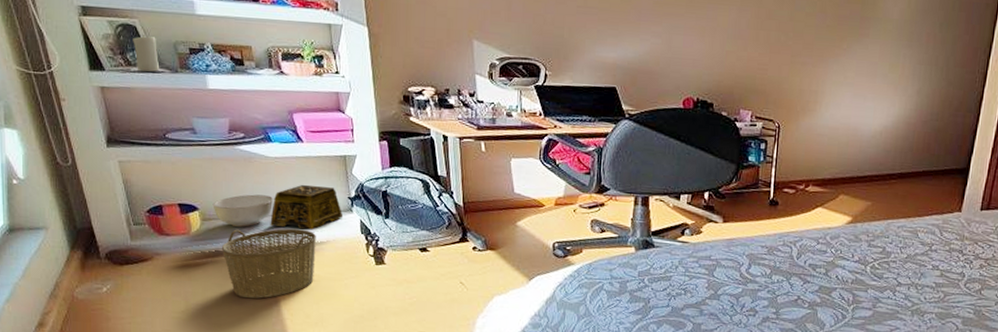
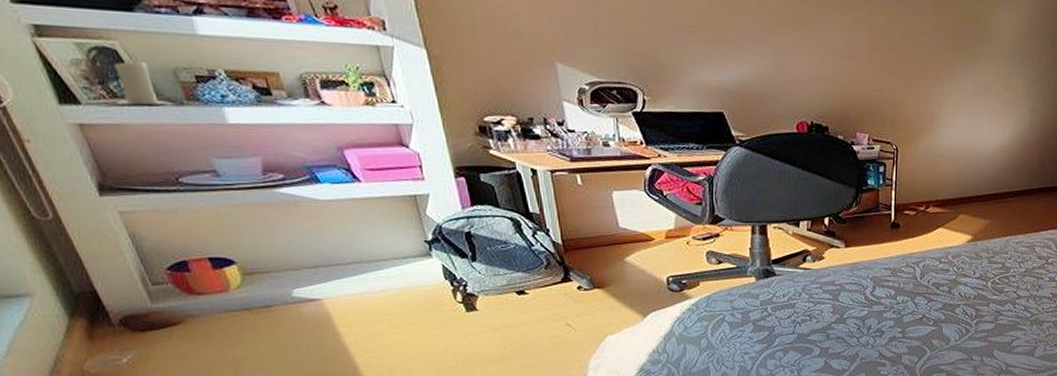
bowl: present [212,194,273,227] -> none [253,243,332,280]
basket: present [221,228,316,299] -> none [272,278,394,358]
decorative box: present [270,184,344,230] -> none [330,229,421,279]

